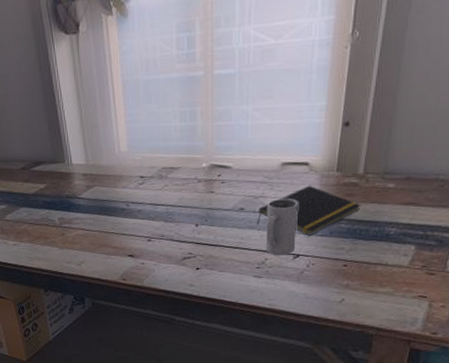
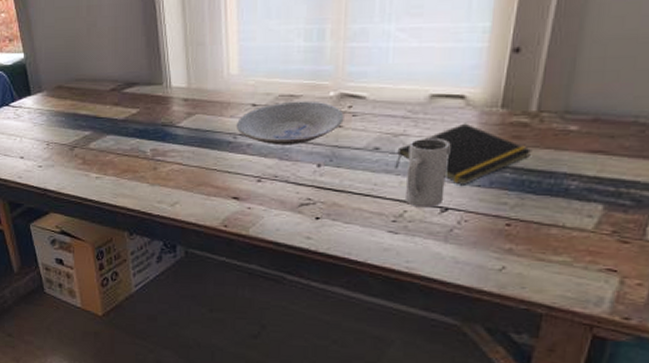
bowl: none [127,171,215,210] -> present [235,101,344,146]

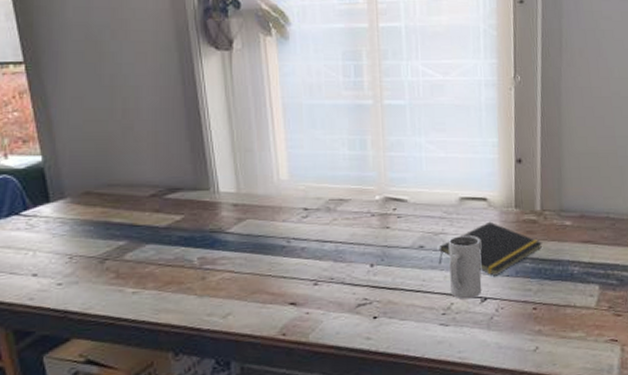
bowl: present [235,101,344,146] -> none [288,204,391,248]

